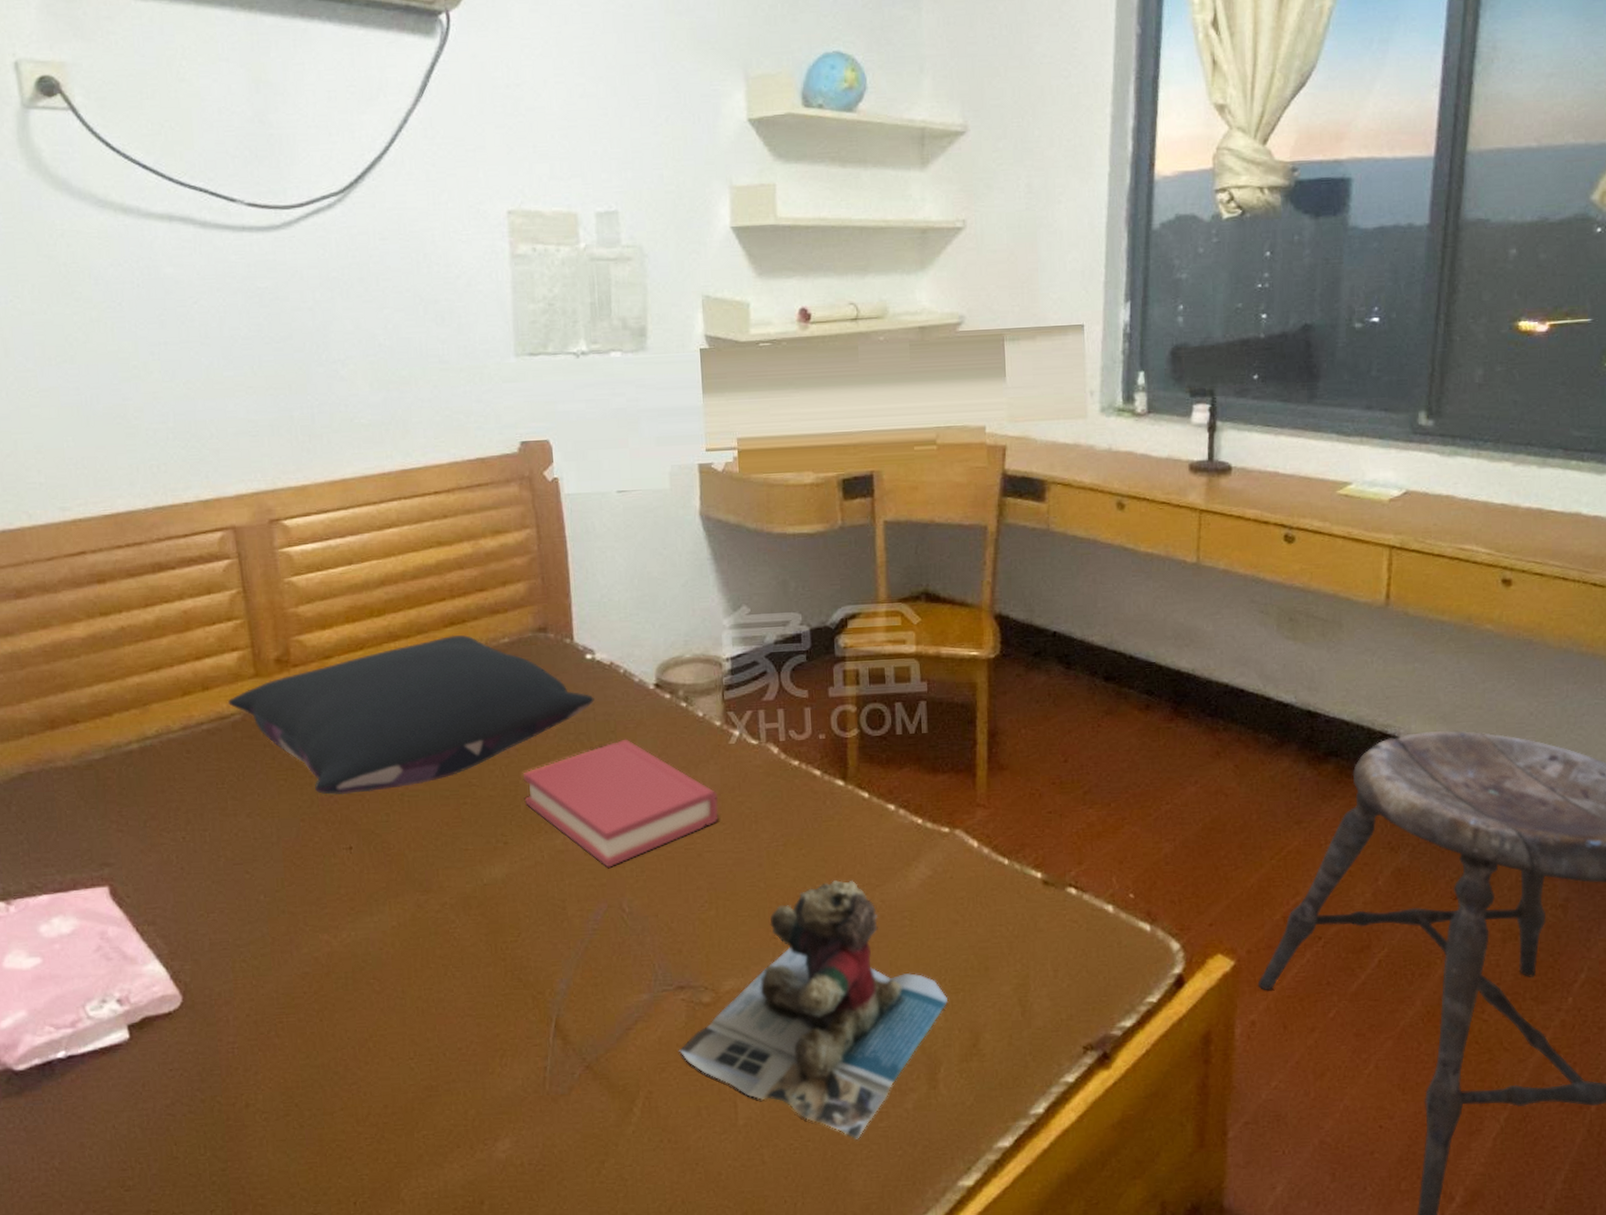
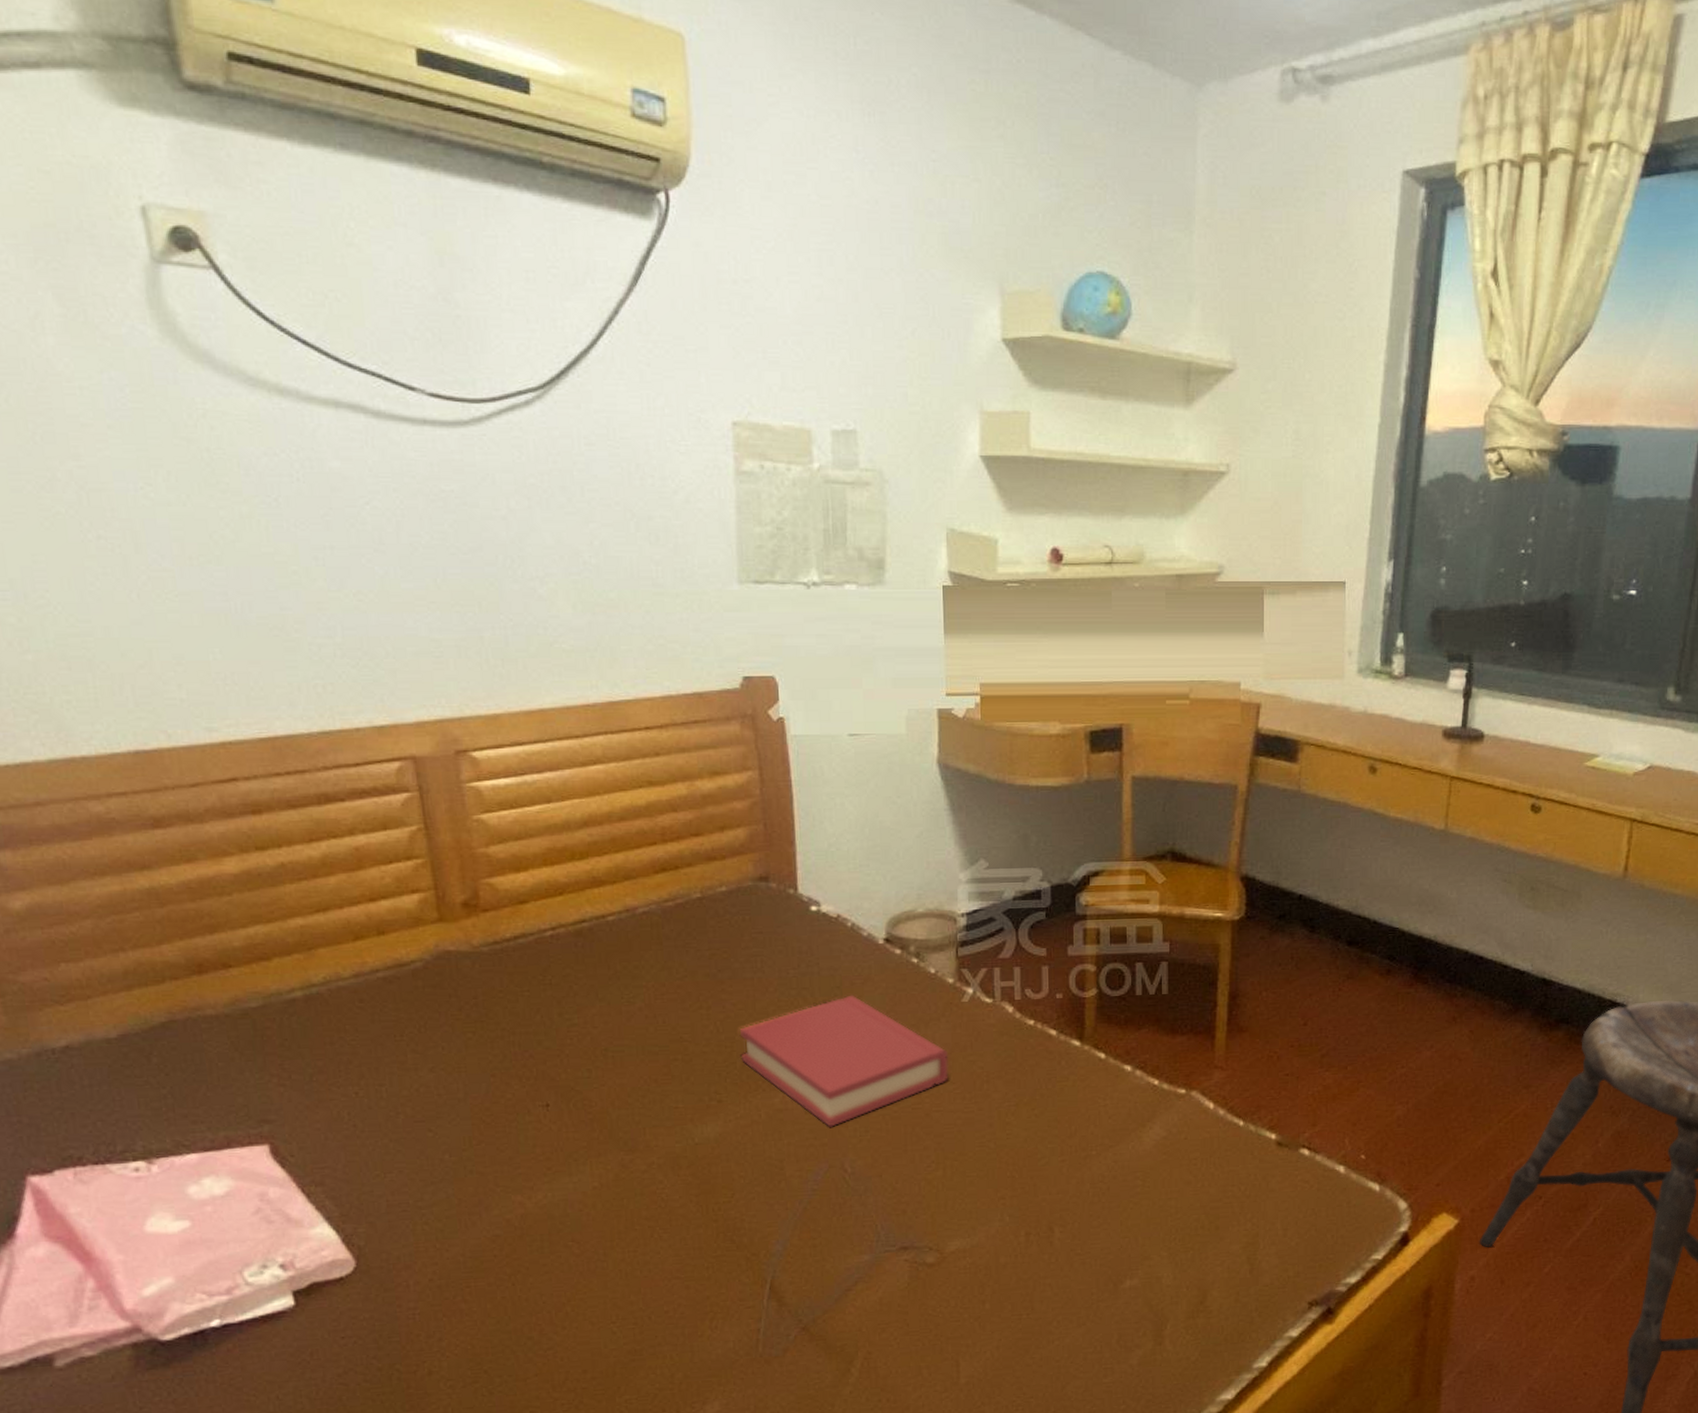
pillow: present [227,635,594,795] -> none [406,882,819,1050]
teddy bear: present [679,880,948,1139] -> none [901,1140,1177,1395]

